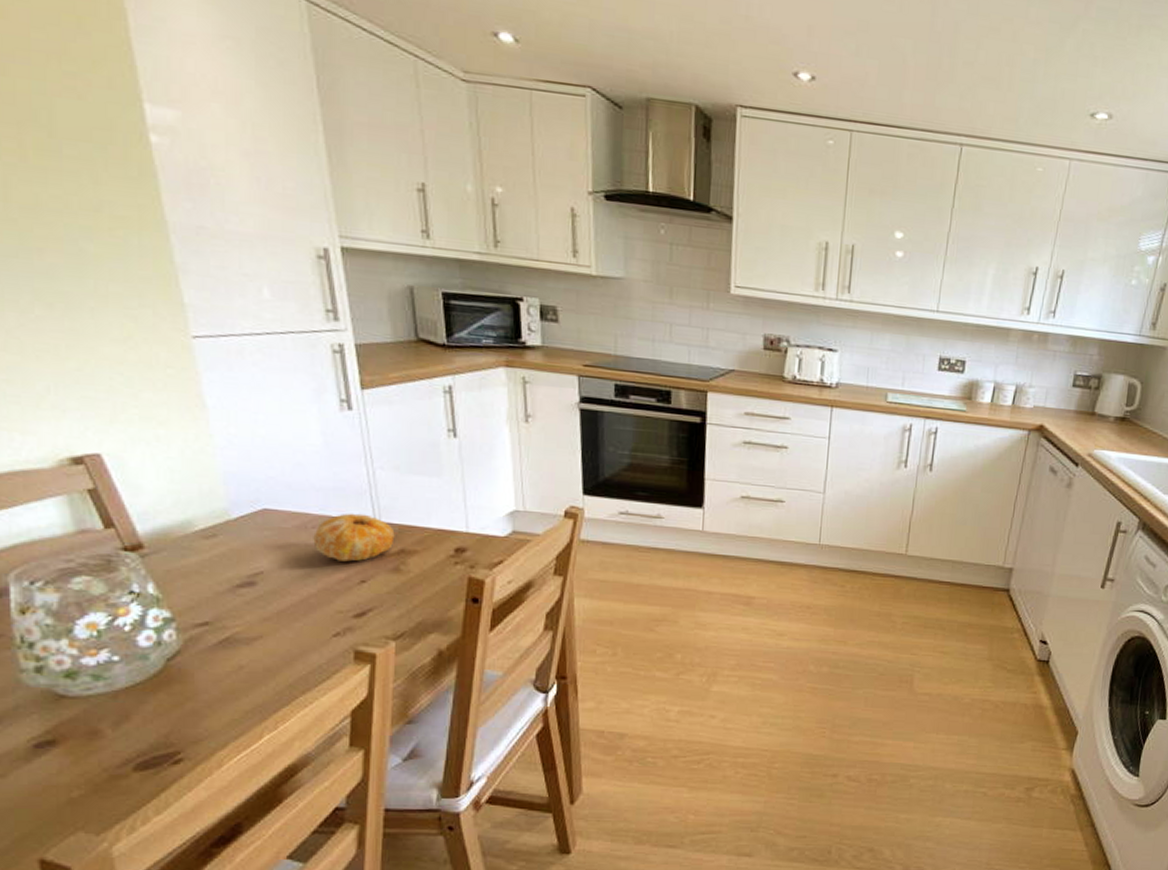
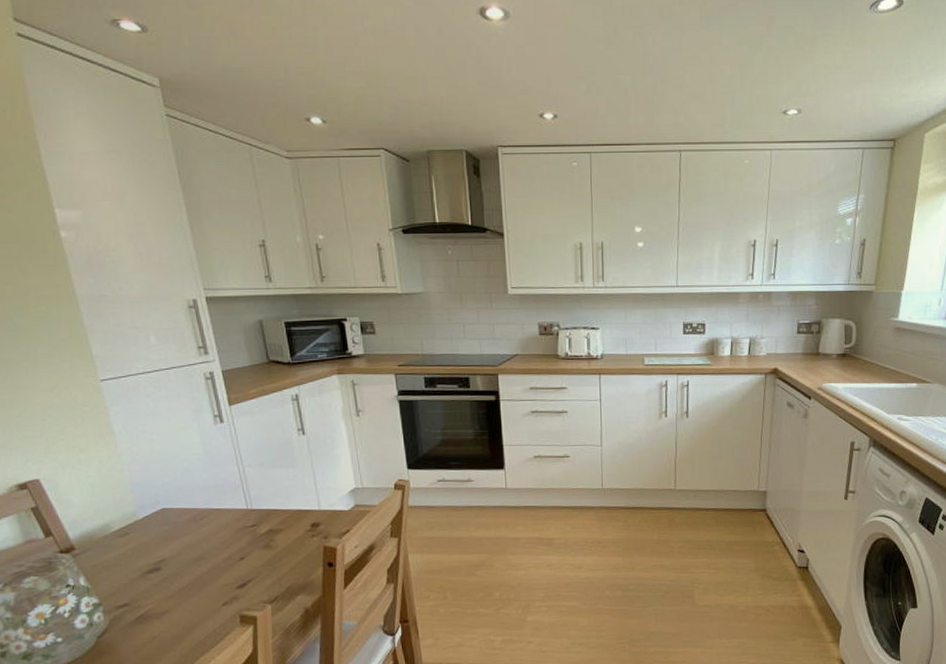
fruit: present [313,513,395,562] -> none [201,504,264,544]

